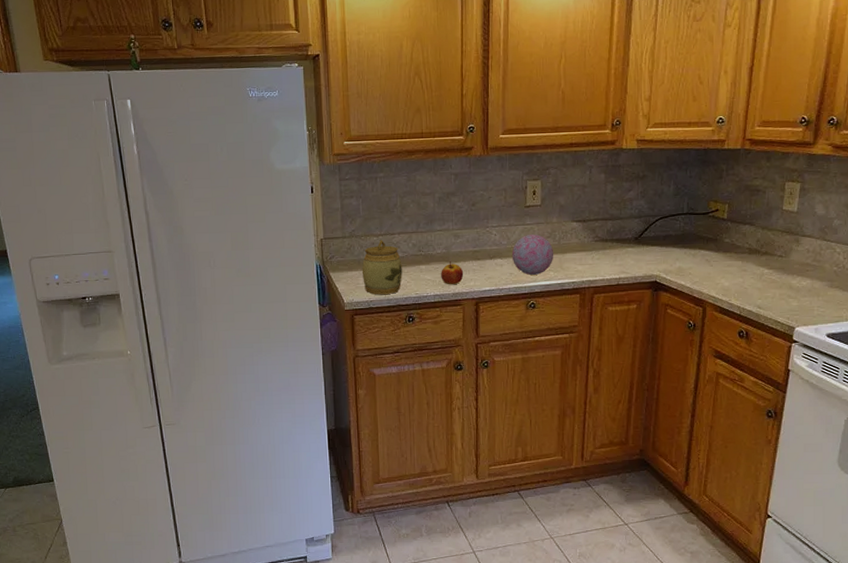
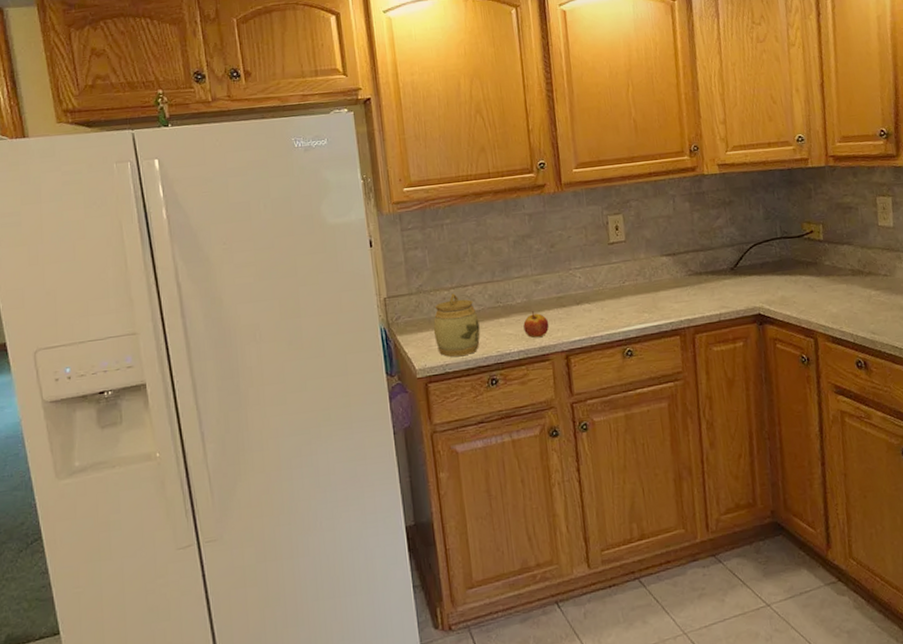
decorative orb: present [511,234,554,275] -> none [599,273,647,319]

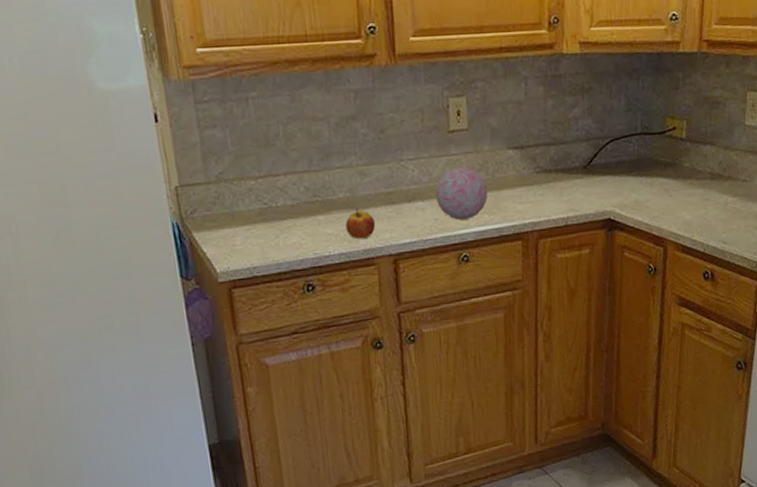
jar: present [433,293,480,357] -> none [237,184,295,259]
decorative orb: none [599,273,647,319] -> present [435,167,488,220]

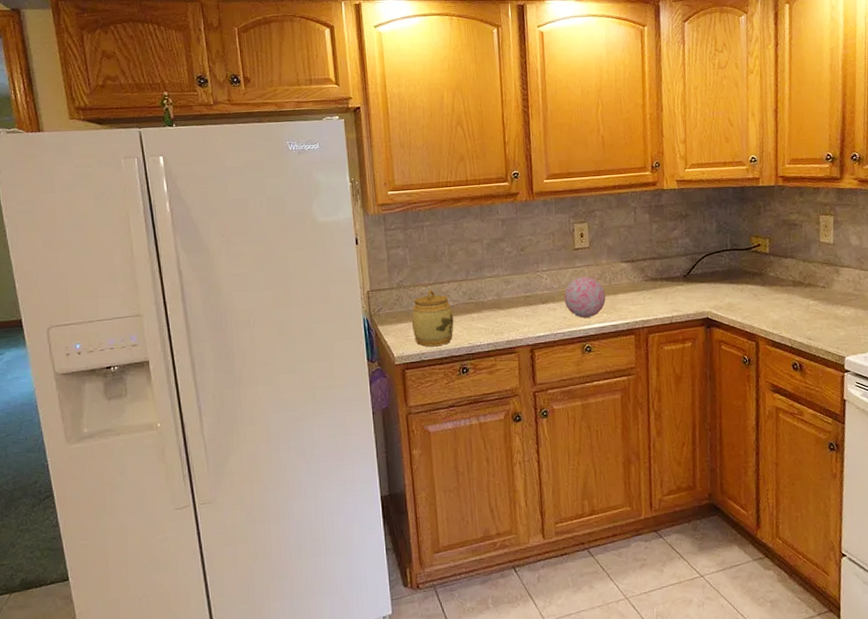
jar: none [237,184,295,259] -> present [411,289,454,347]
apple: present [345,208,376,239] -> none [493,308,517,332]

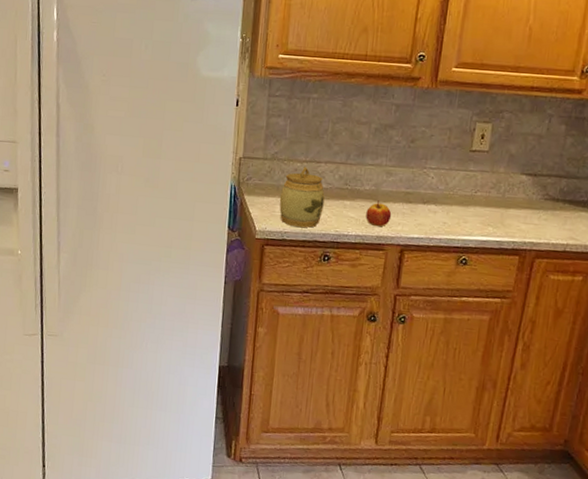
apple: none [493,308,517,332] -> present [366,200,392,226]
decorative orb: present [563,277,606,318] -> none [447,182,497,228]

